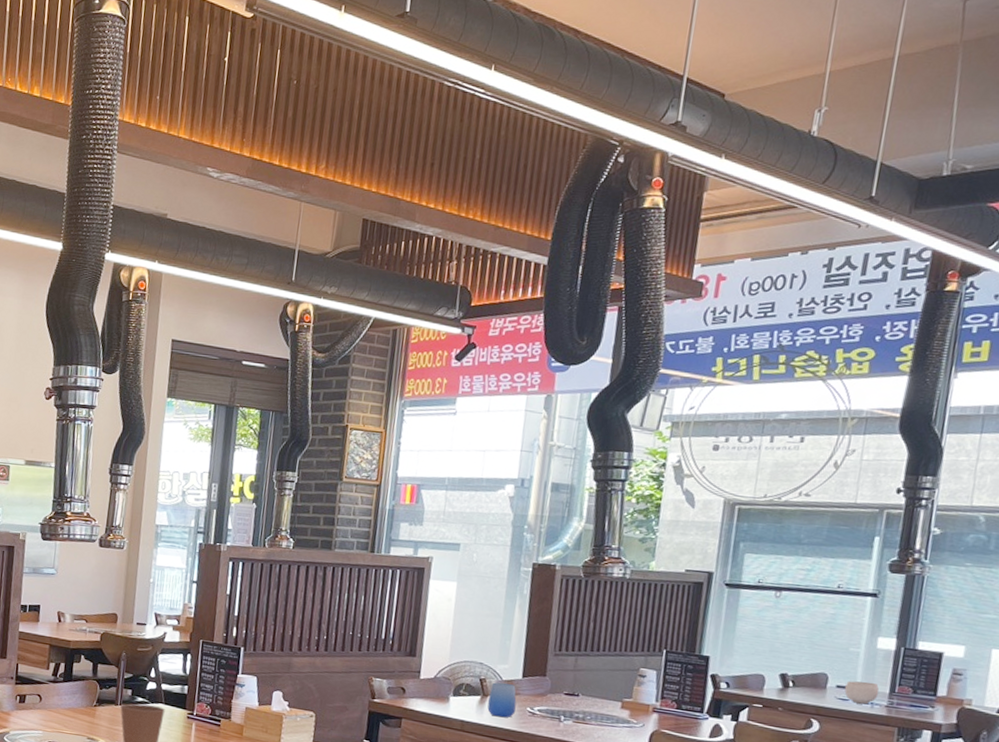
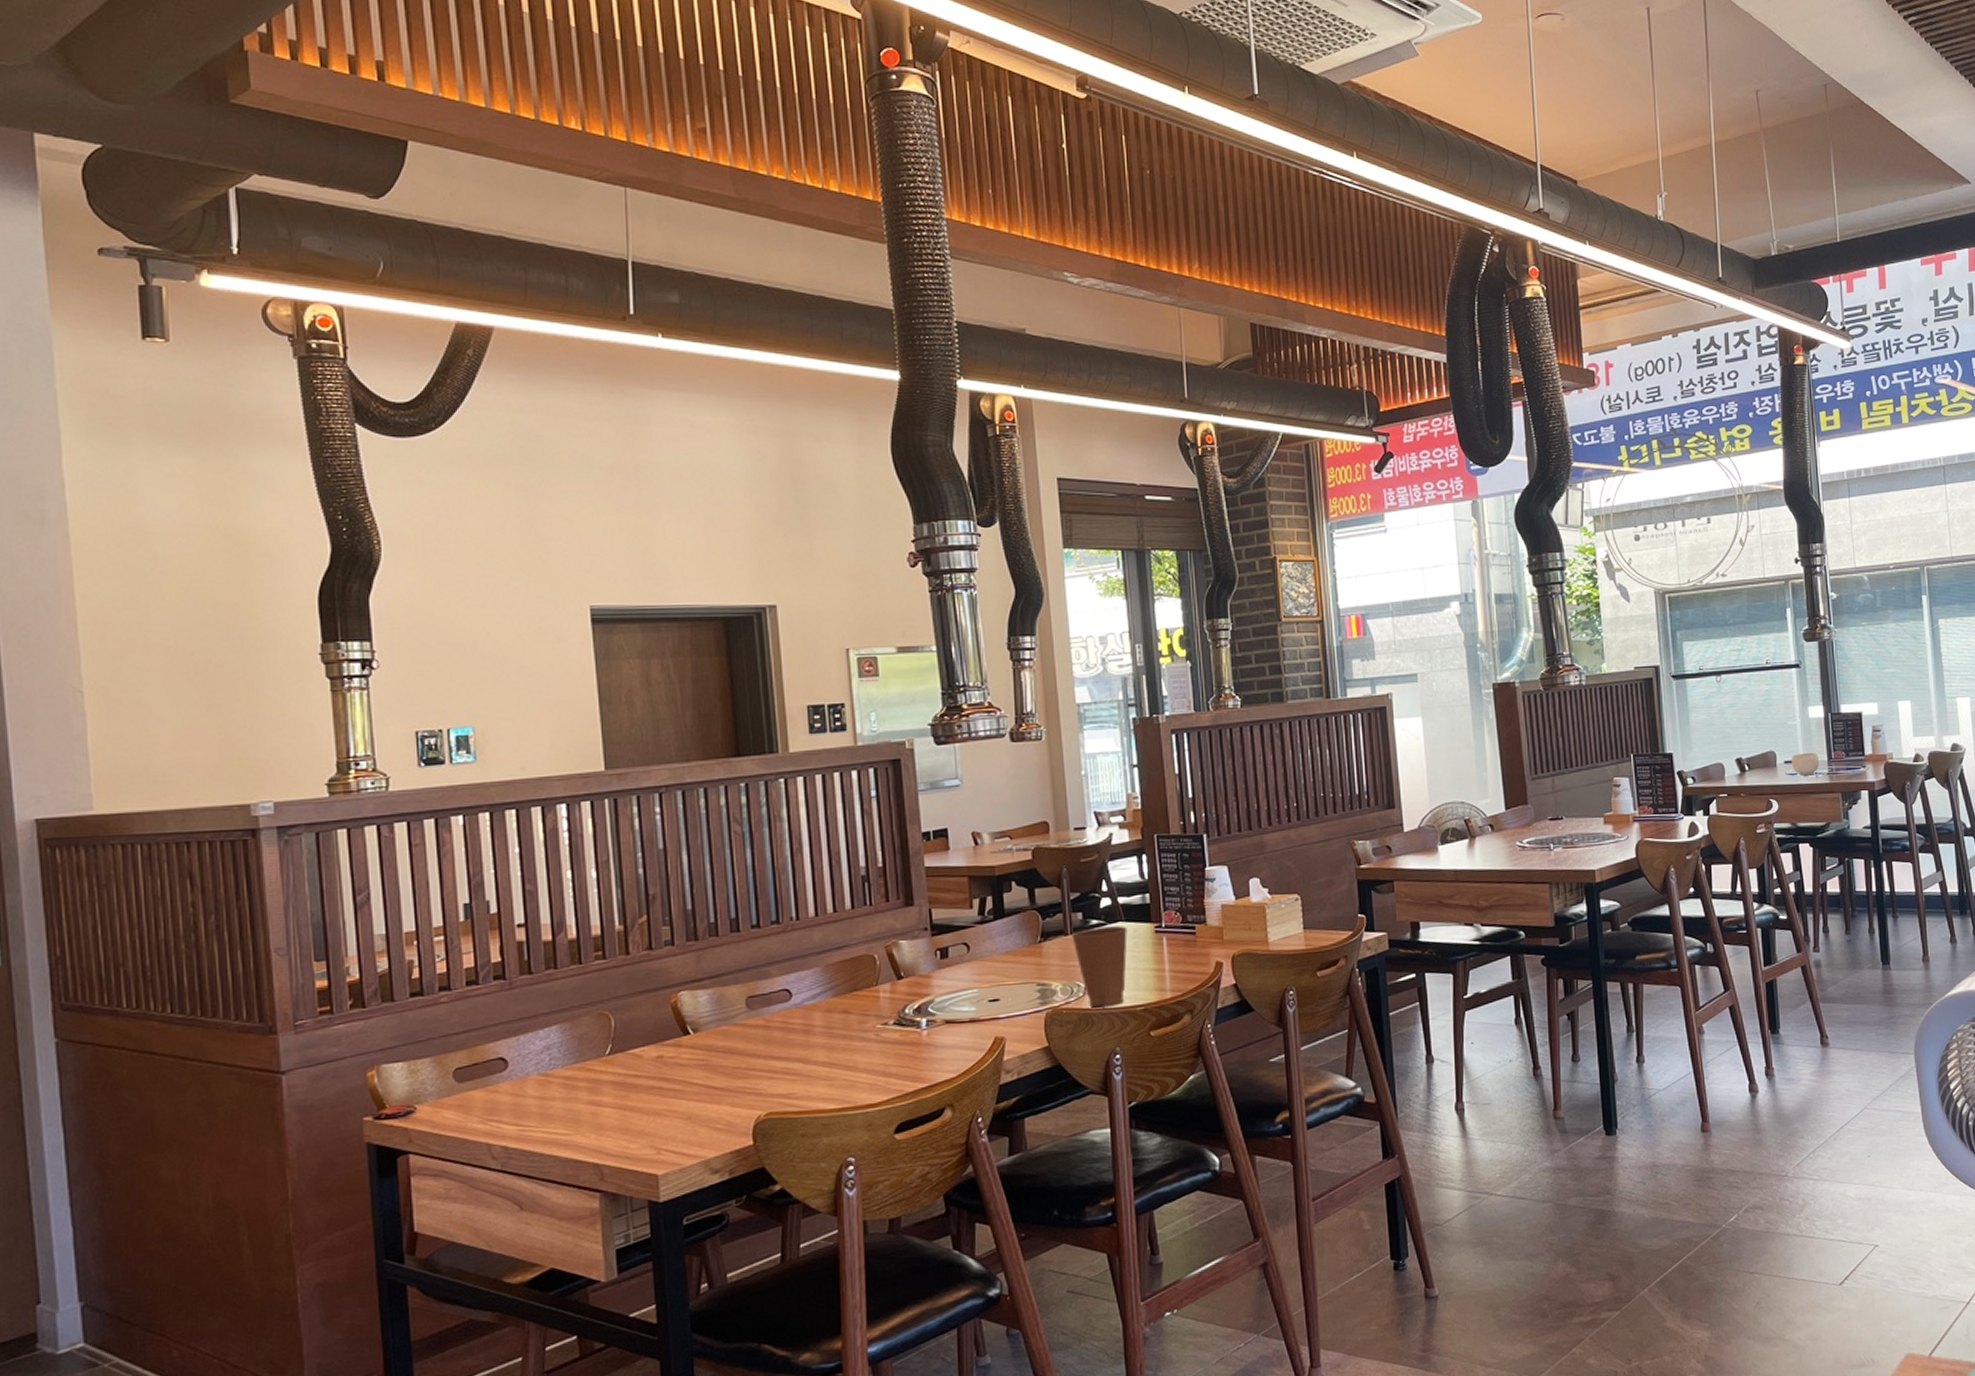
cup: present [487,682,517,718] -> none [1477,820,1505,858]

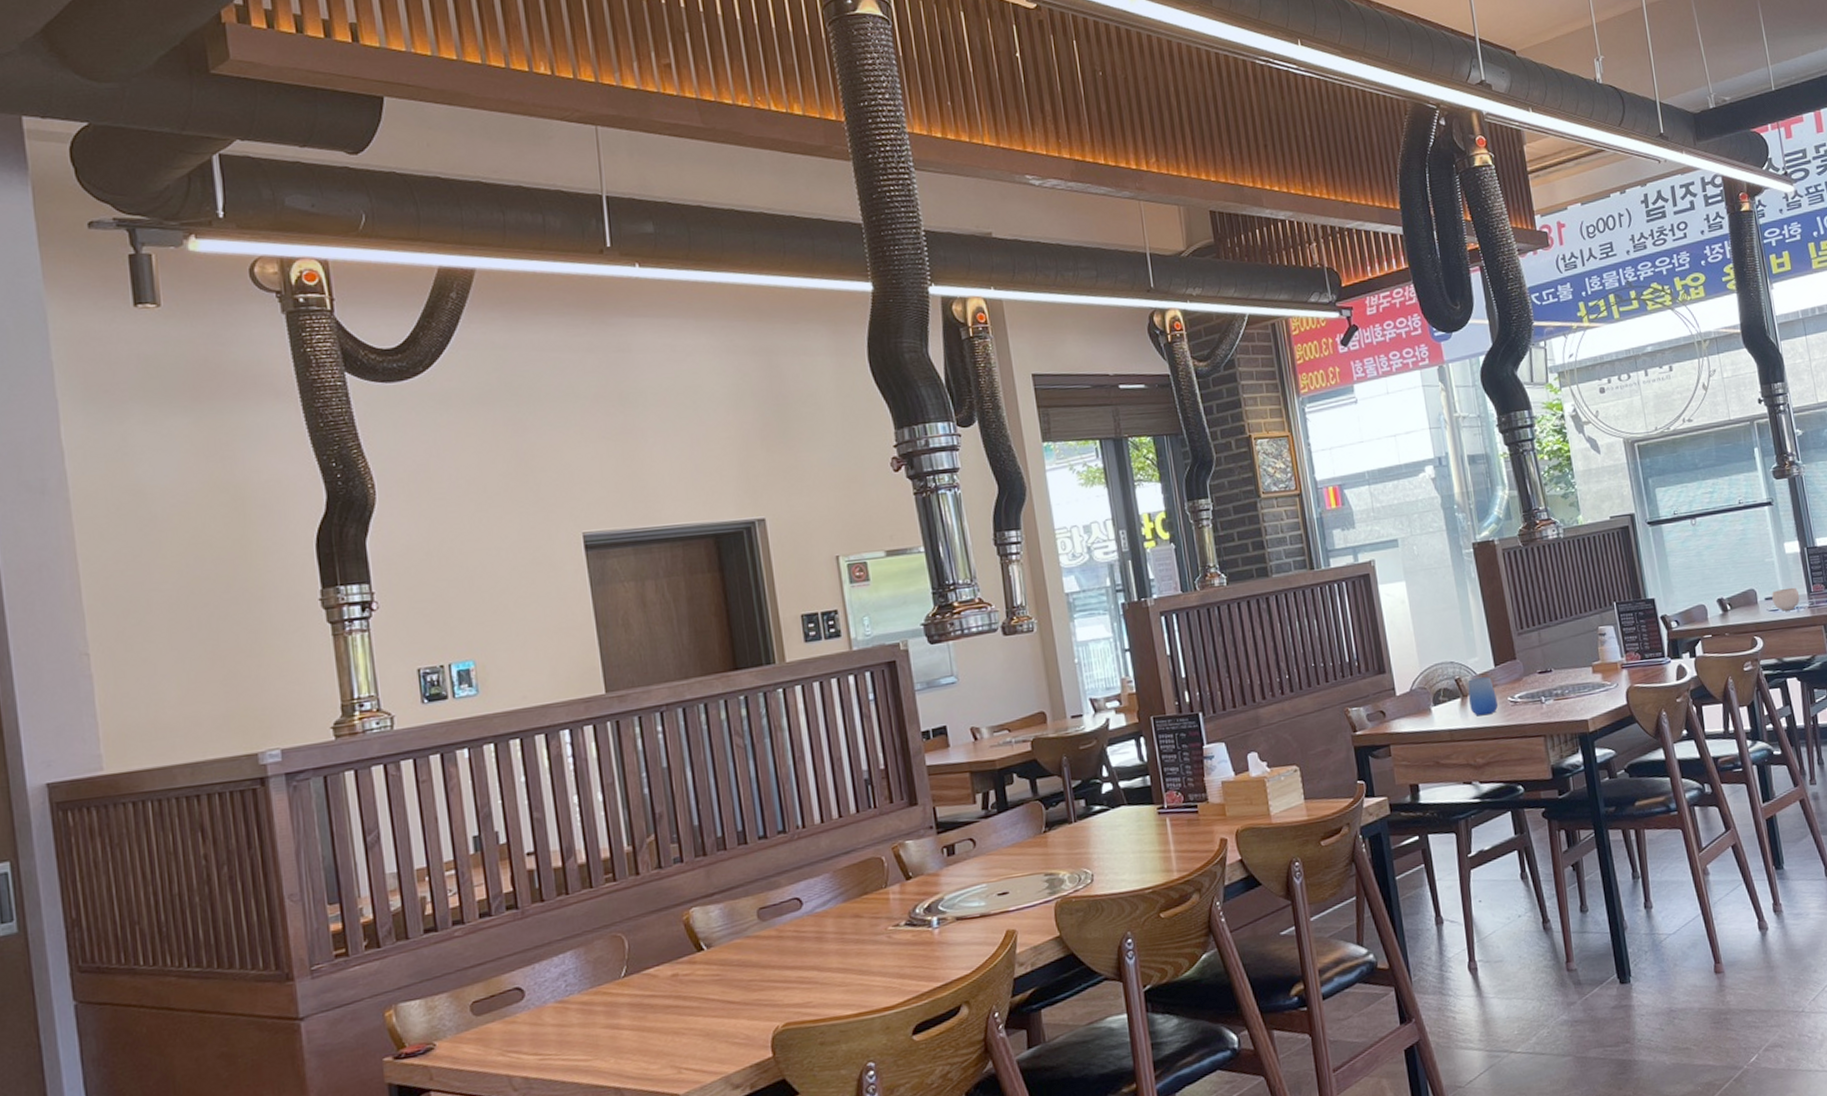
cup: present [1072,926,1128,1009] -> none [1076,809,1133,895]
cup: none [1477,820,1505,858] -> present [1467,677,1498,716]

